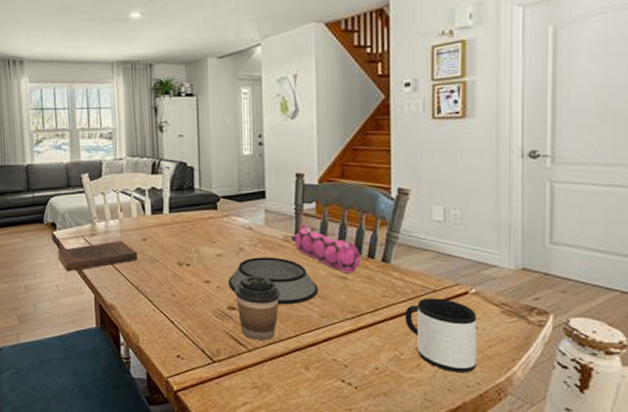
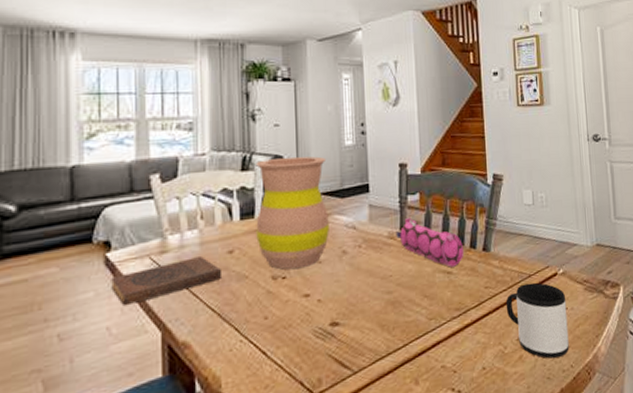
vase: none [164,163,228,259] -> present [256,156,329,270]
bowl: present [228,257,318,305] -> none [330,257,425,311]
coffee cup: present [235,275,280,341] -> none [338,280,386,359]

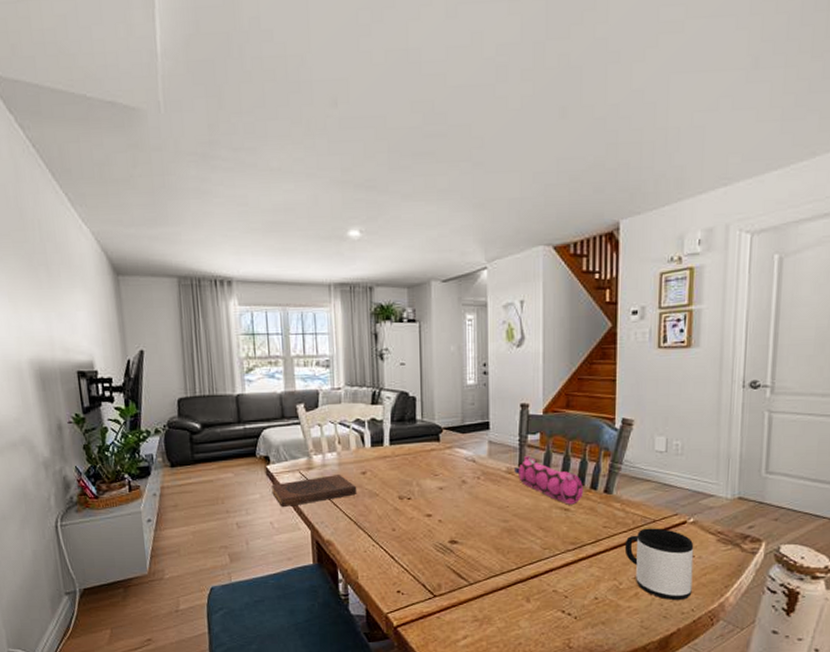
vase: present [256,156,329,270] -> none [384,393,450,493]

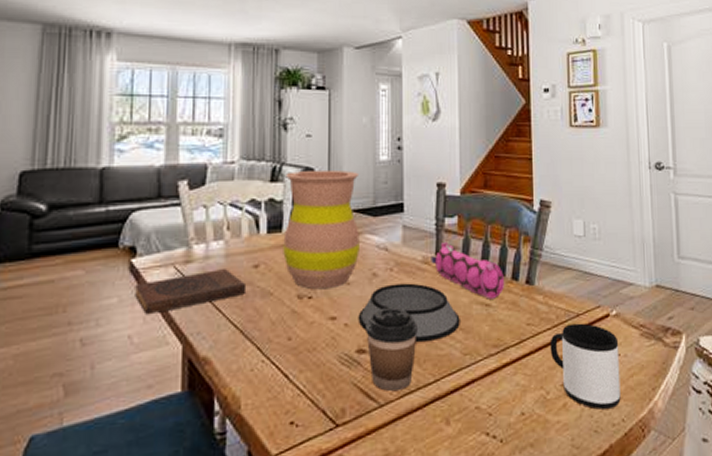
vase: none [384,393,450,493] -> present [283,169,360,290]
bowl: none [450,489,541,538] -> present [358,283,460,343]
coffee cup: none [457,508,502,574] -> present [366,307,418,392]

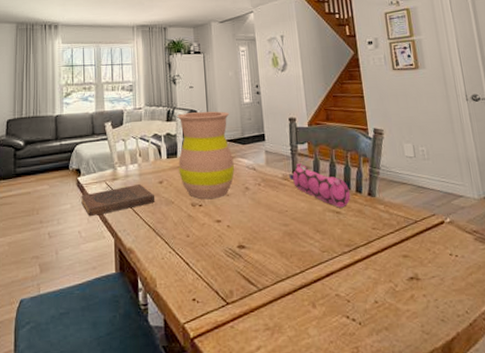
bowl: present [358,283,460,343] -> none [237,195,317,241]
coffee cup: present [366,307,418,392] -> none [243,213,284,279]
mug: present [550,323,621,410] -> none [393,228,463,302]

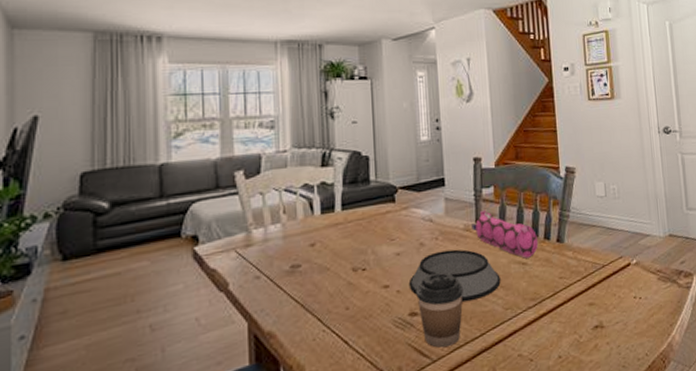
book: present [81,184,156,217] -> none [199,249,305,298]
vase: present [177,111,234,200] -> none [335,152,407,262]
bowl: none [237,195,317,241] -> present [408,249,501,302]
coffee cup: none [243,213,284,279] -> present [416,272,463,348]

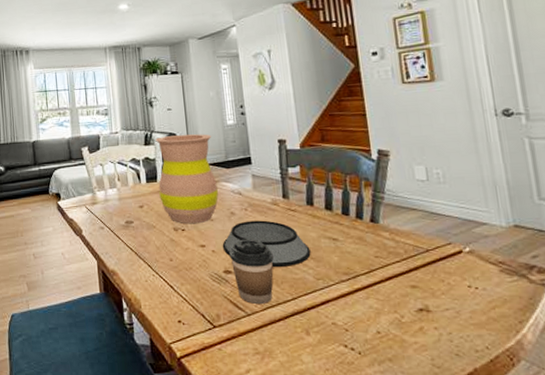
vase: none [335,152,407,262] -> present [155,134,218,224]
pencil case: present [471,209,539,258] -> none [279,187,350,235]

